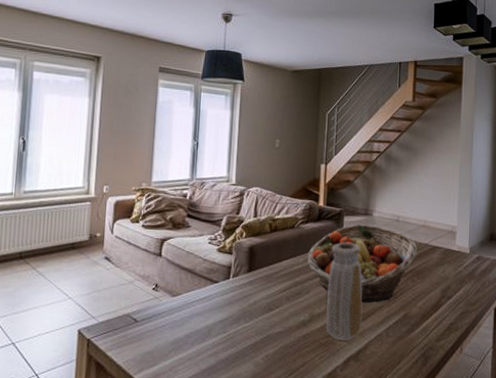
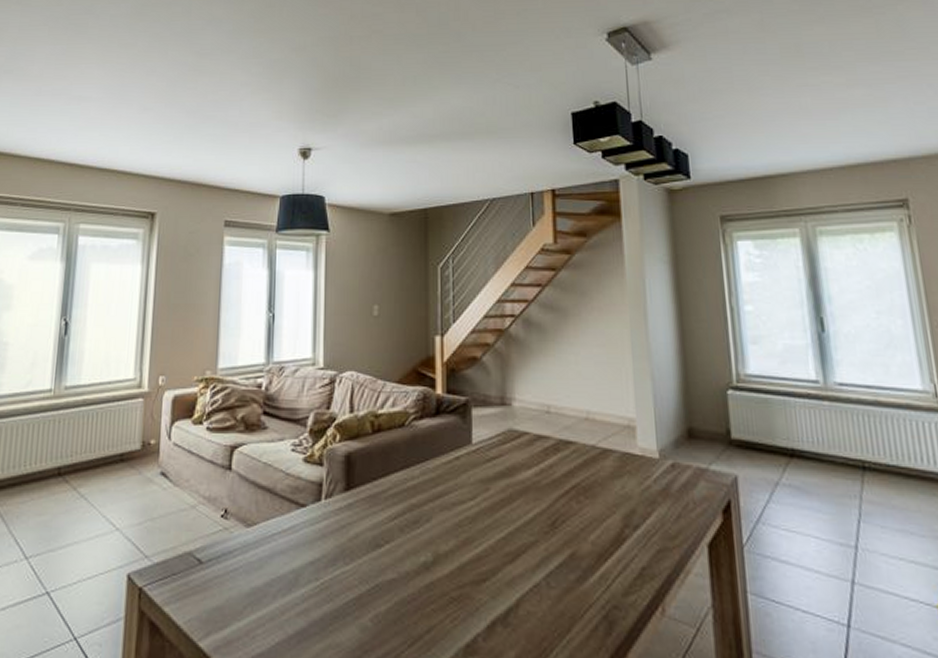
fruit basket: present [307,224,418,303] -> none [424,419,581,535]
vase: present [326,243,363,340] -> none [456,446,509,593]

